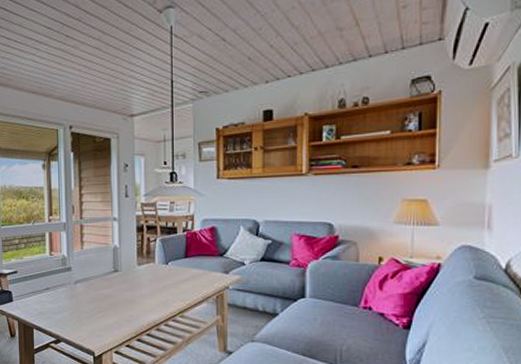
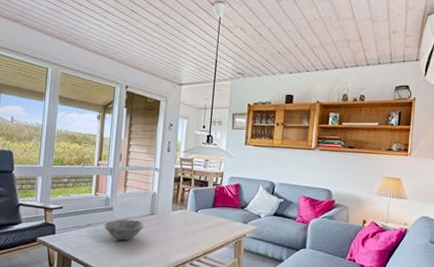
bowl: none [64,280,108,304] -> present [104,219,144,241]

